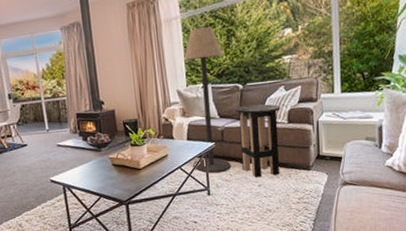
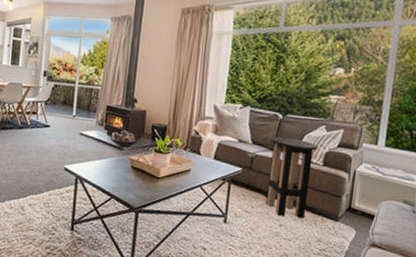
floor lamp: present [184,26,231,174] -> none [215,47,270,202]

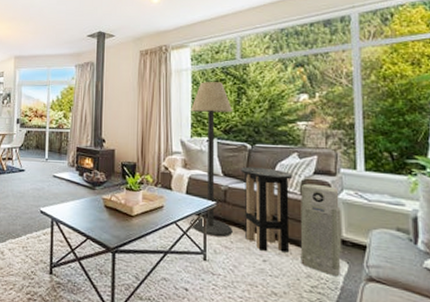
floor lamp: none [215,47,270,202] -> present [190,82,233,237]
air purifier: none [313,155,358,242] -> present [300,183,342,277]

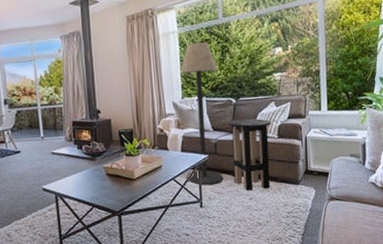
air purifier: present [300,183,342,277] -> none [277,127,311,202]

